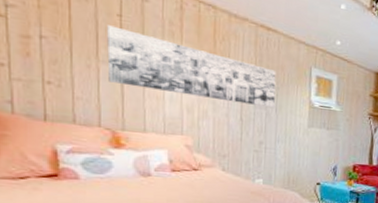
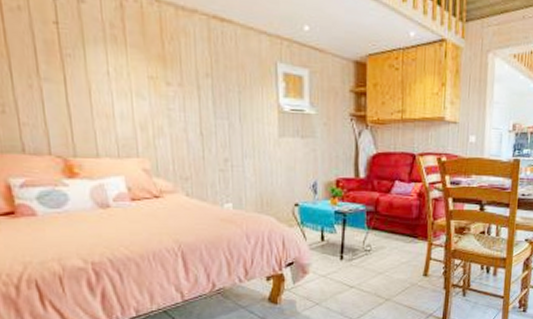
wall art: present [107,25,276,109] -> none [44,35,238,118]

